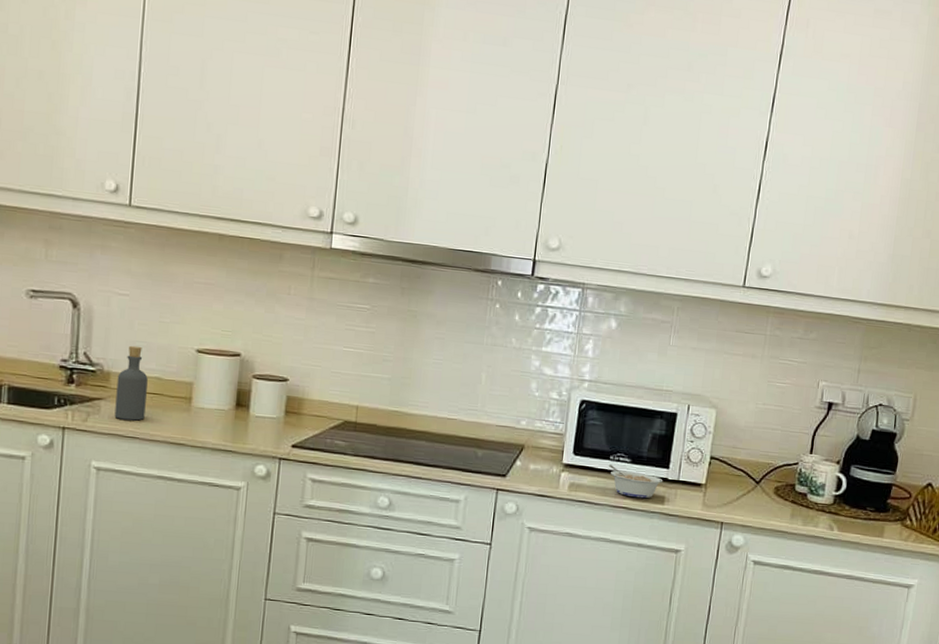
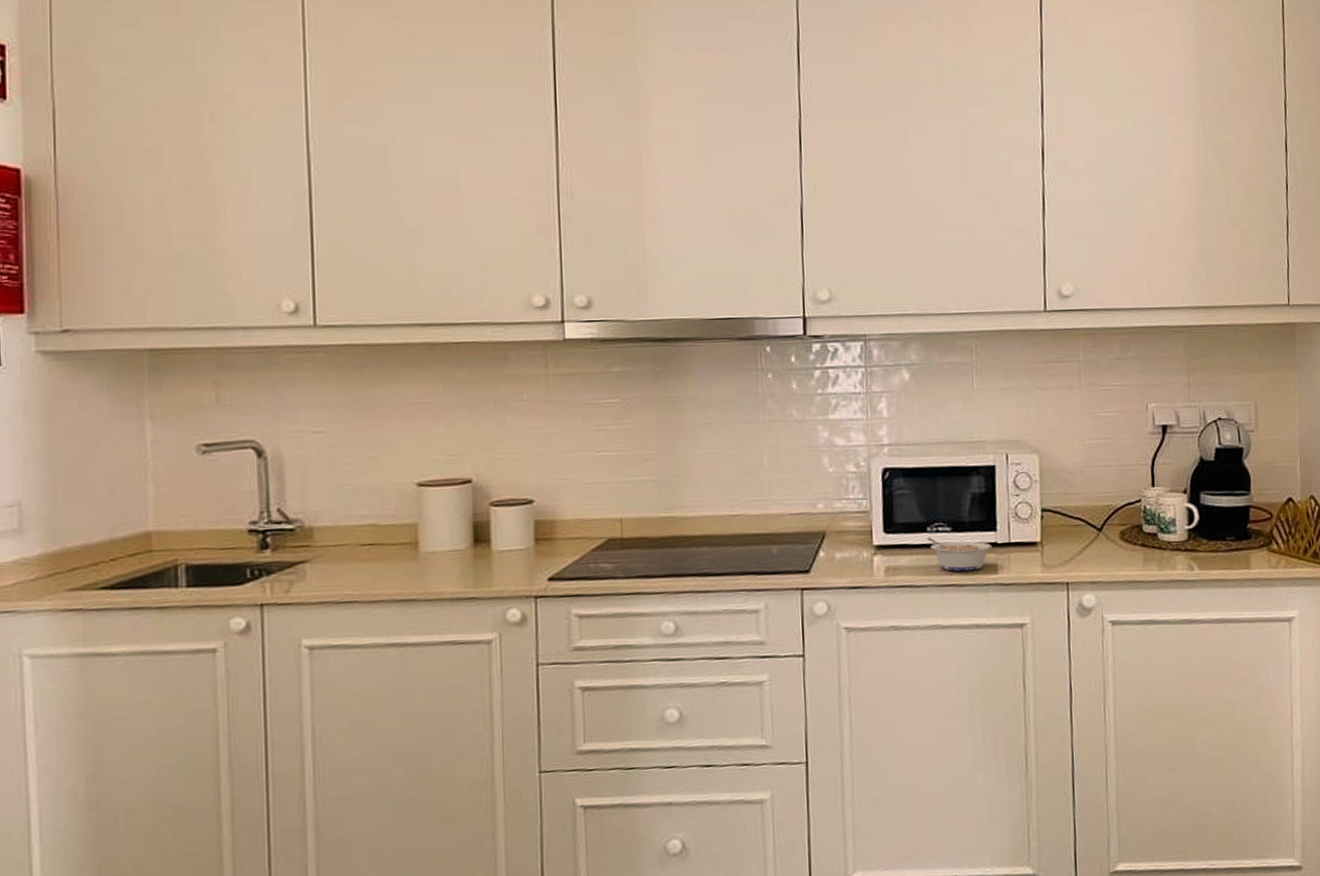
bottle: present [114,345,148,421] -> none [323,490,362,583]

